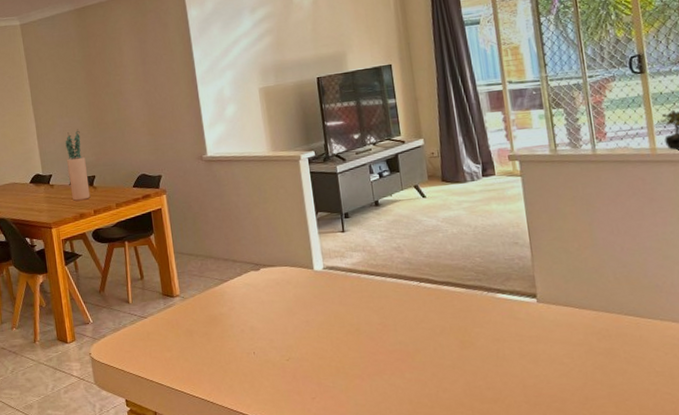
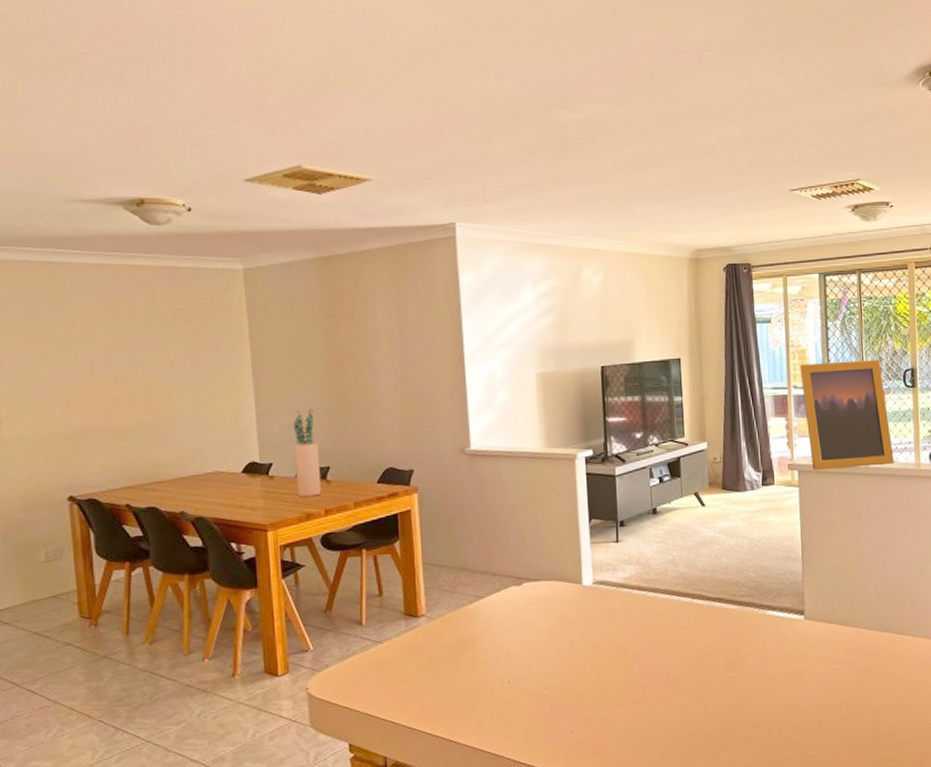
picture frame: none [513,49,626,160] -> present [800,359,894,470]

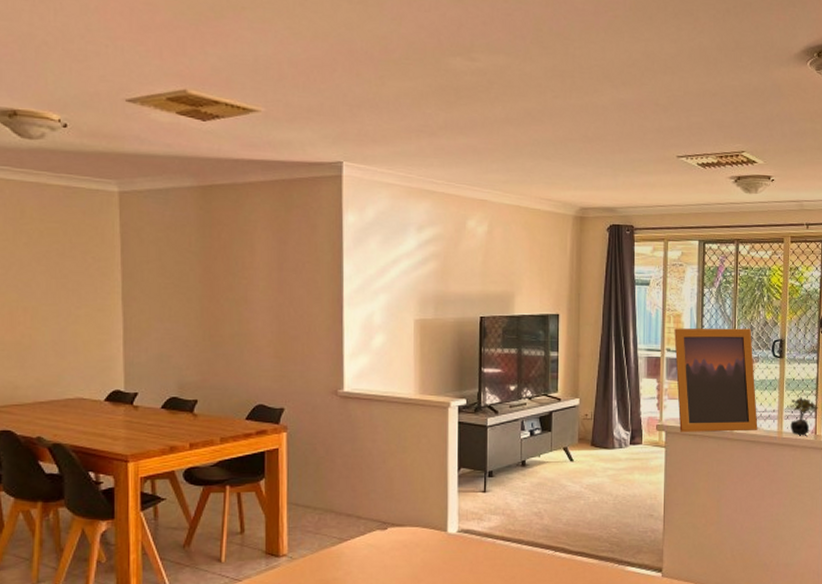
vase: present [293,407,322,497] -> none [160,338,188,429]

